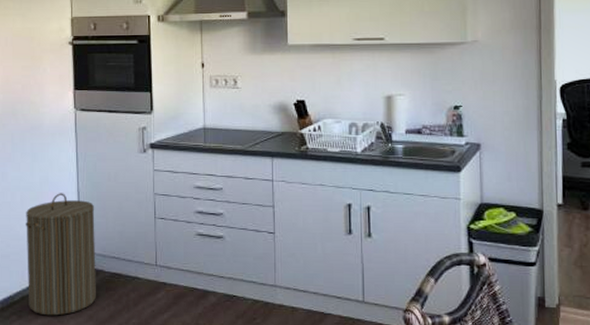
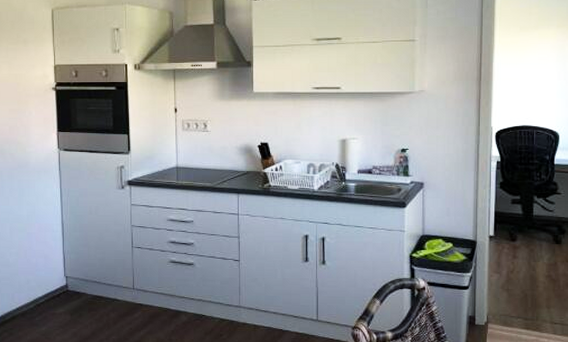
laundry hamper: present [26,193,96,316] -> none [15,225,79,333]

